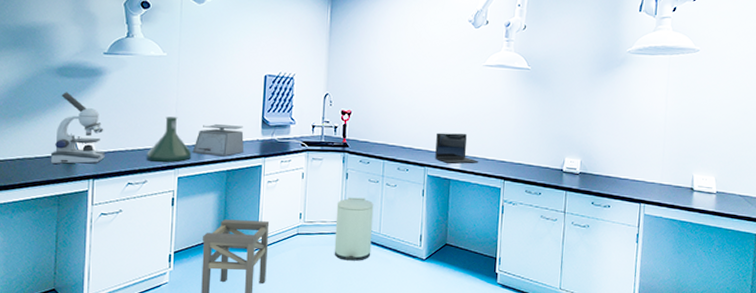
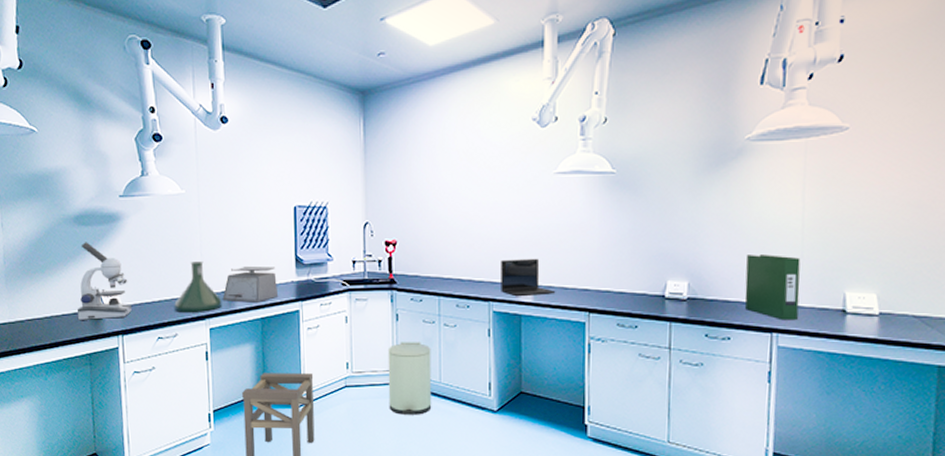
binder: none [622,141,663,195] -> present [744,255,801,321]

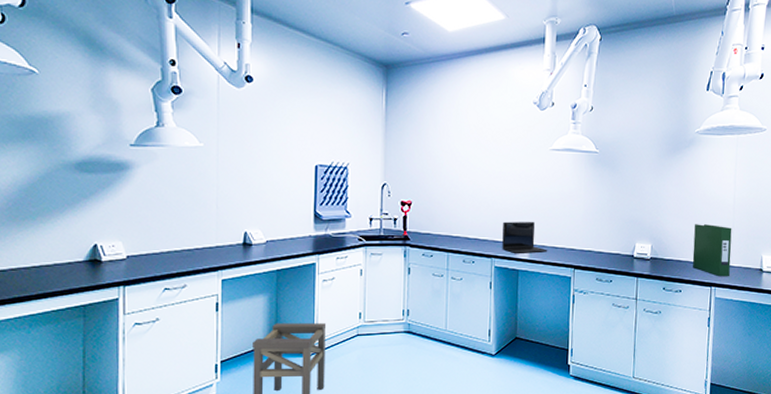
microscope: present [77,242,133,321] -> none [73,189,138,271]
flask: present [174,262,222,312] -> none [185,214,237,264]
scale: present [222,267,278,303] -> none [237,220,294,255]
pedal bin: present [387,342,432,415] -> none [398,293,439,360]

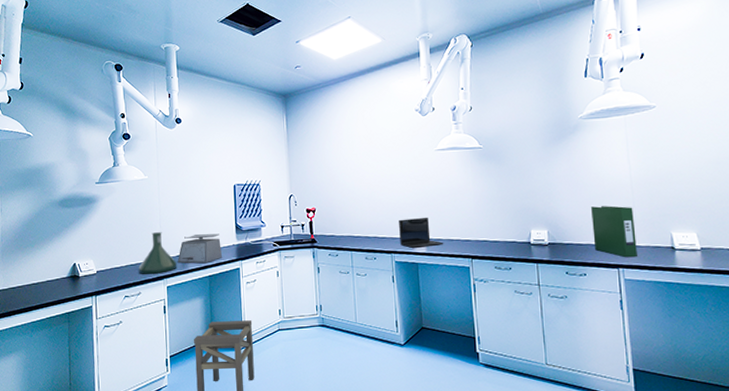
flask: none [185,214,237,264] -> present [138,232,177,274]
scale: none [237,220,294,255] -> present [177,233,222,264]

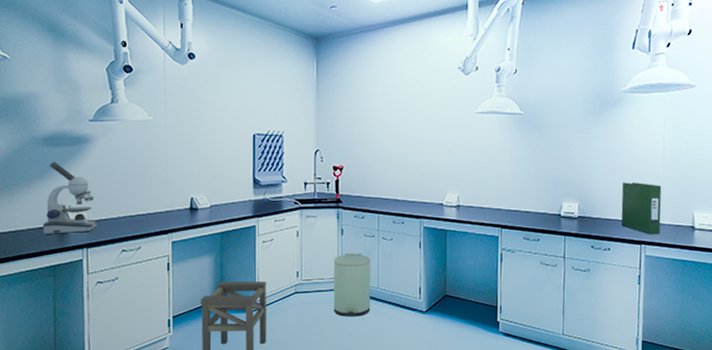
microscope: none [60,220,105,286] -> present [43,162,98,235]
flask: present [138,232,177,274] -> none [139,181,185,227]
scale: present [177,233,222,264] -> none [184,187,236,219]
pedal bin: none [312,289,350,352] -> present [333,253,371,317]
laptop: present [399,218,444,248] -> none [430,183,475,214]

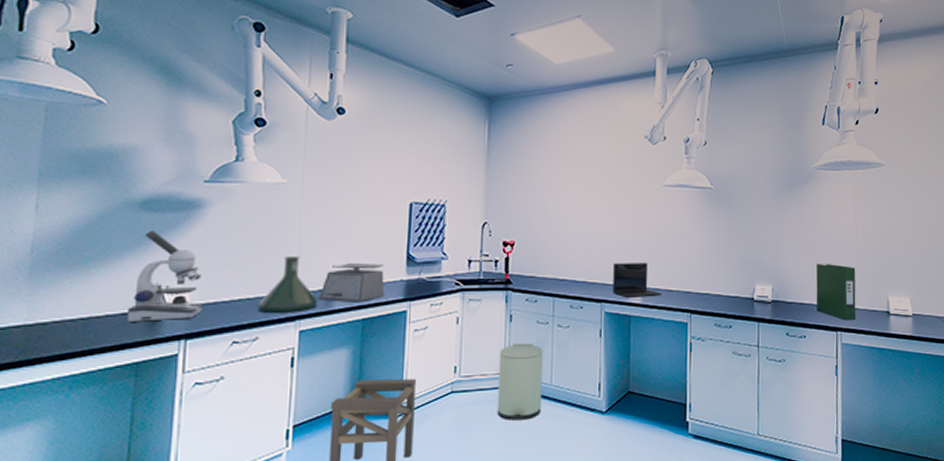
flask: none [139,181,185,227] -> present [258,256,318,313]
scale: none [184,187,236,219] -> present [318,263,384,302]
laptop: none [430,183,475,214] -> present [613,263,662,297]

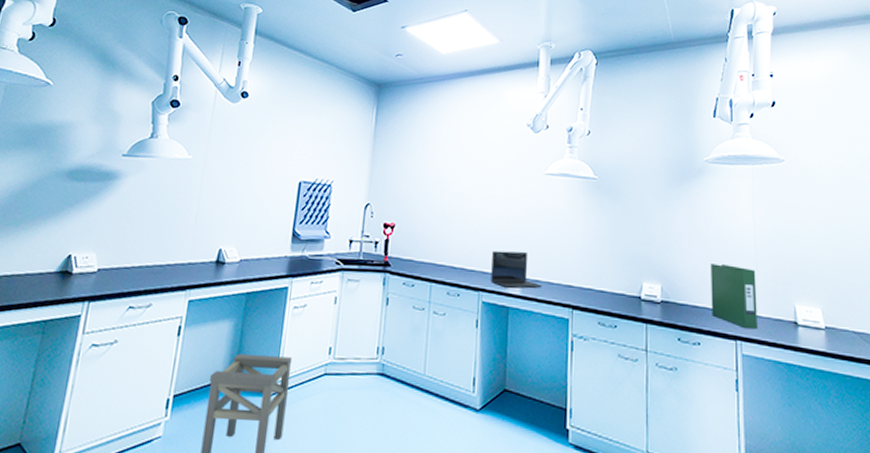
microscope: present [128,230,204,323] -> none [43,198,110,283]
flask: present [258,256,318,313] -> none [155,227,208,282]
scale: present [318,263,384,302] -> none [208,237,270,276]
pedal bin: present [497,343,544,420] -> none [368,328,418,411]

